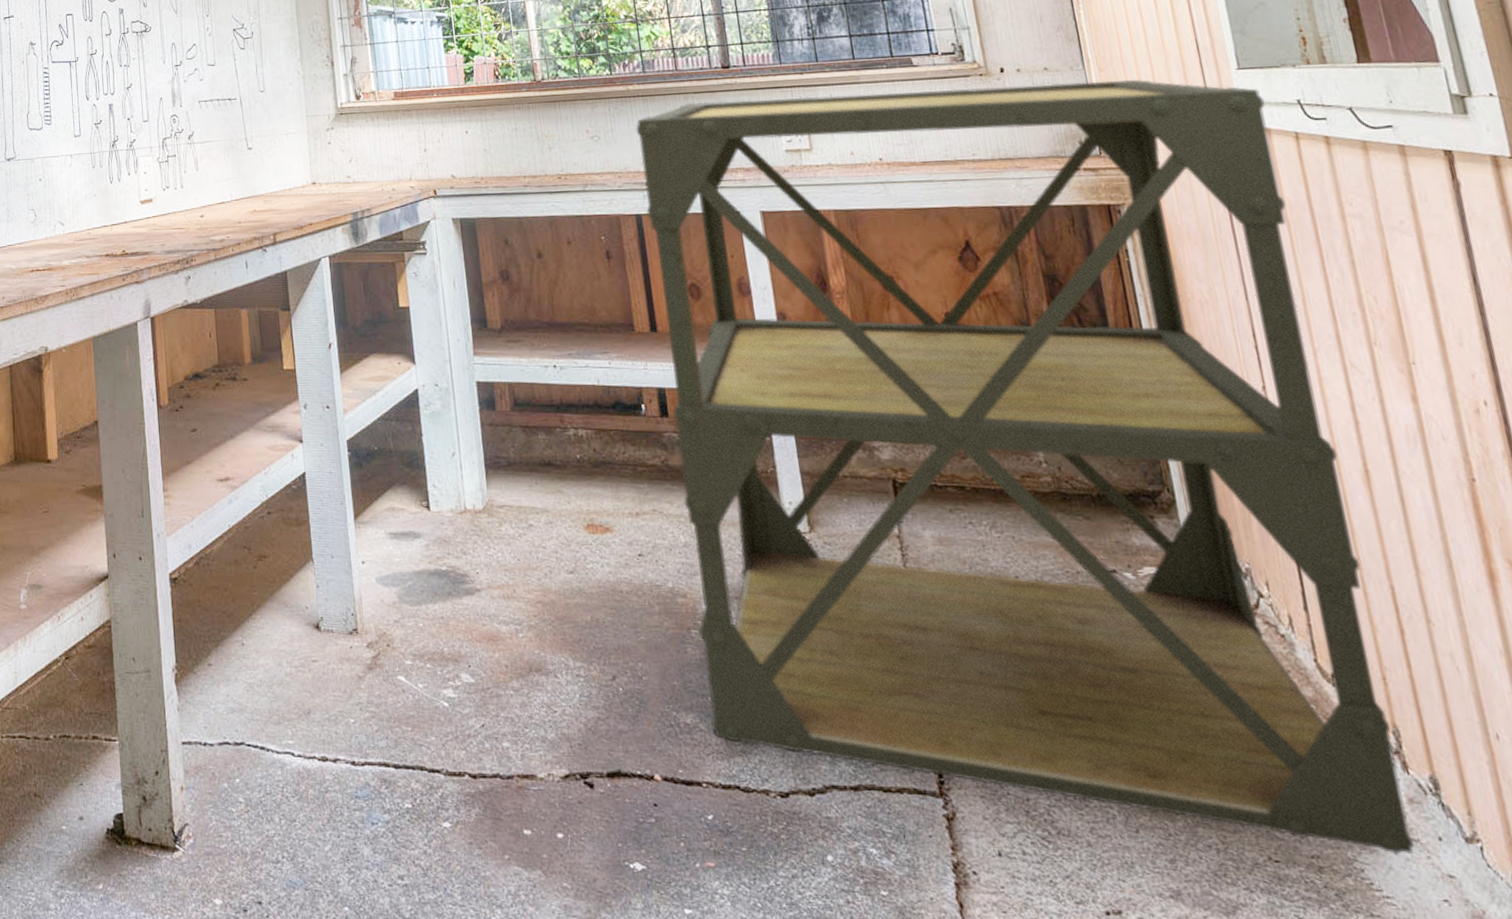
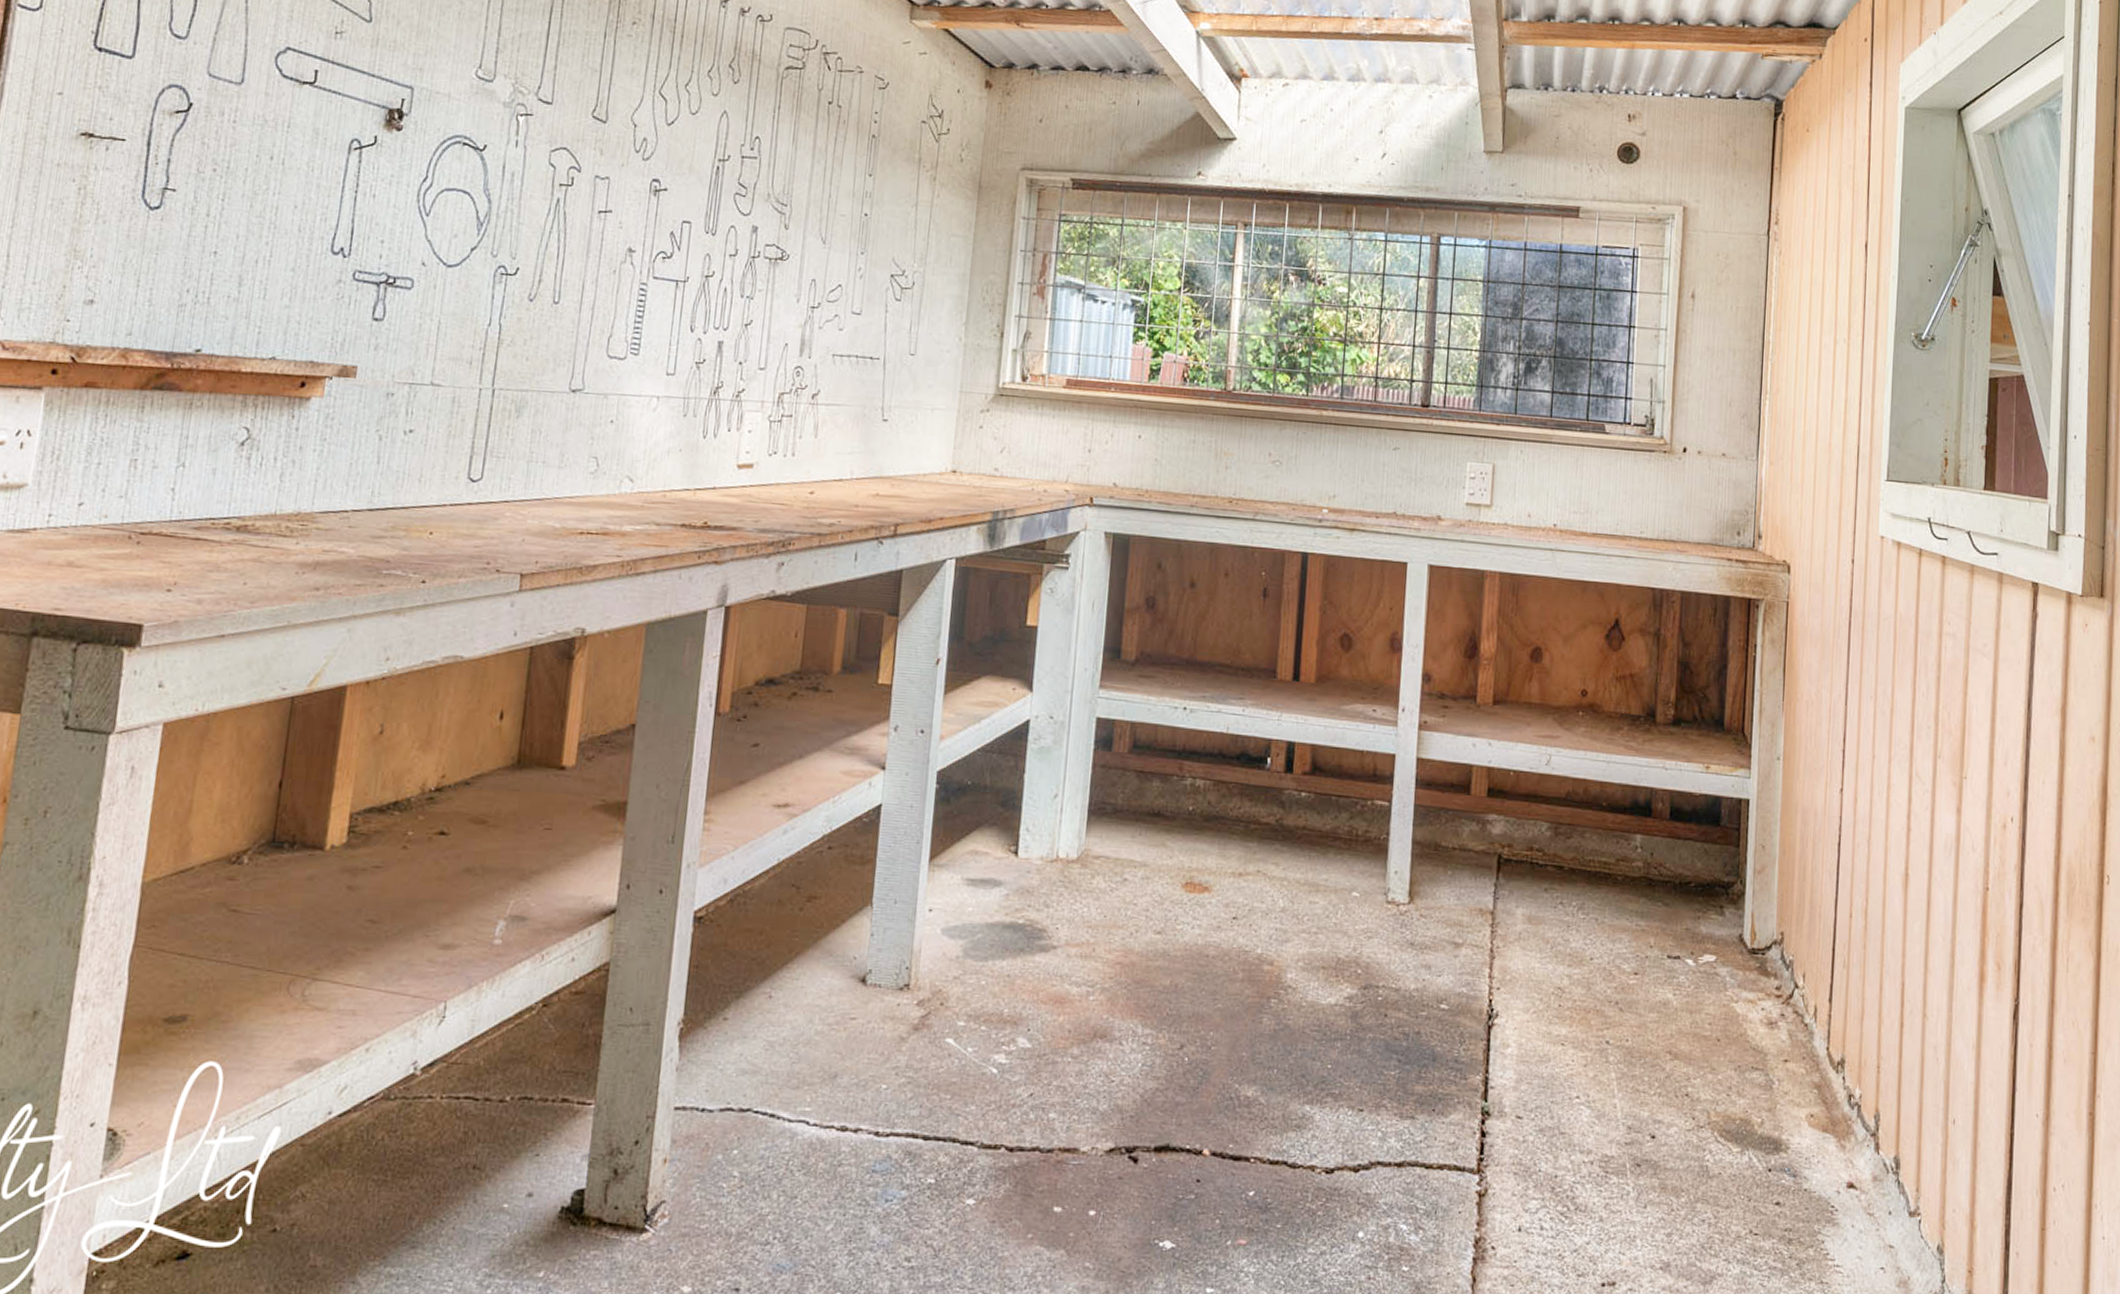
shelving unit: present [636,80,1414,854] -> none [1270,438,1901,1226]

